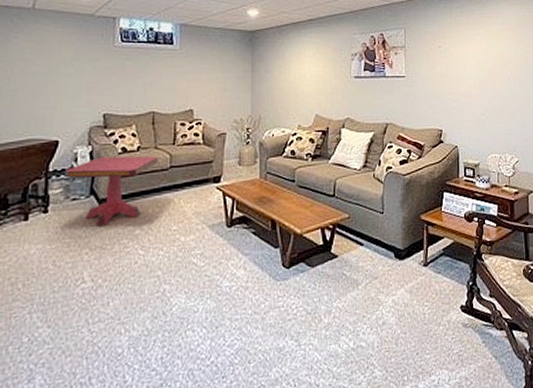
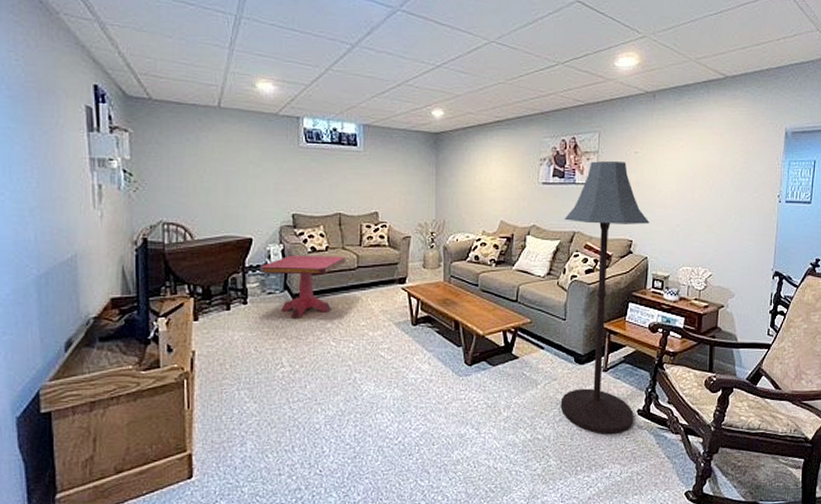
floor lamp: none [376,54,458,336] -> present [560,160,650,434]

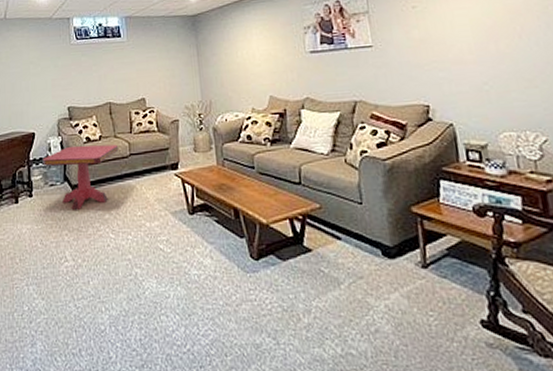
floor lamp: present [560,160,650,434] -> none [340,18,479,352]

